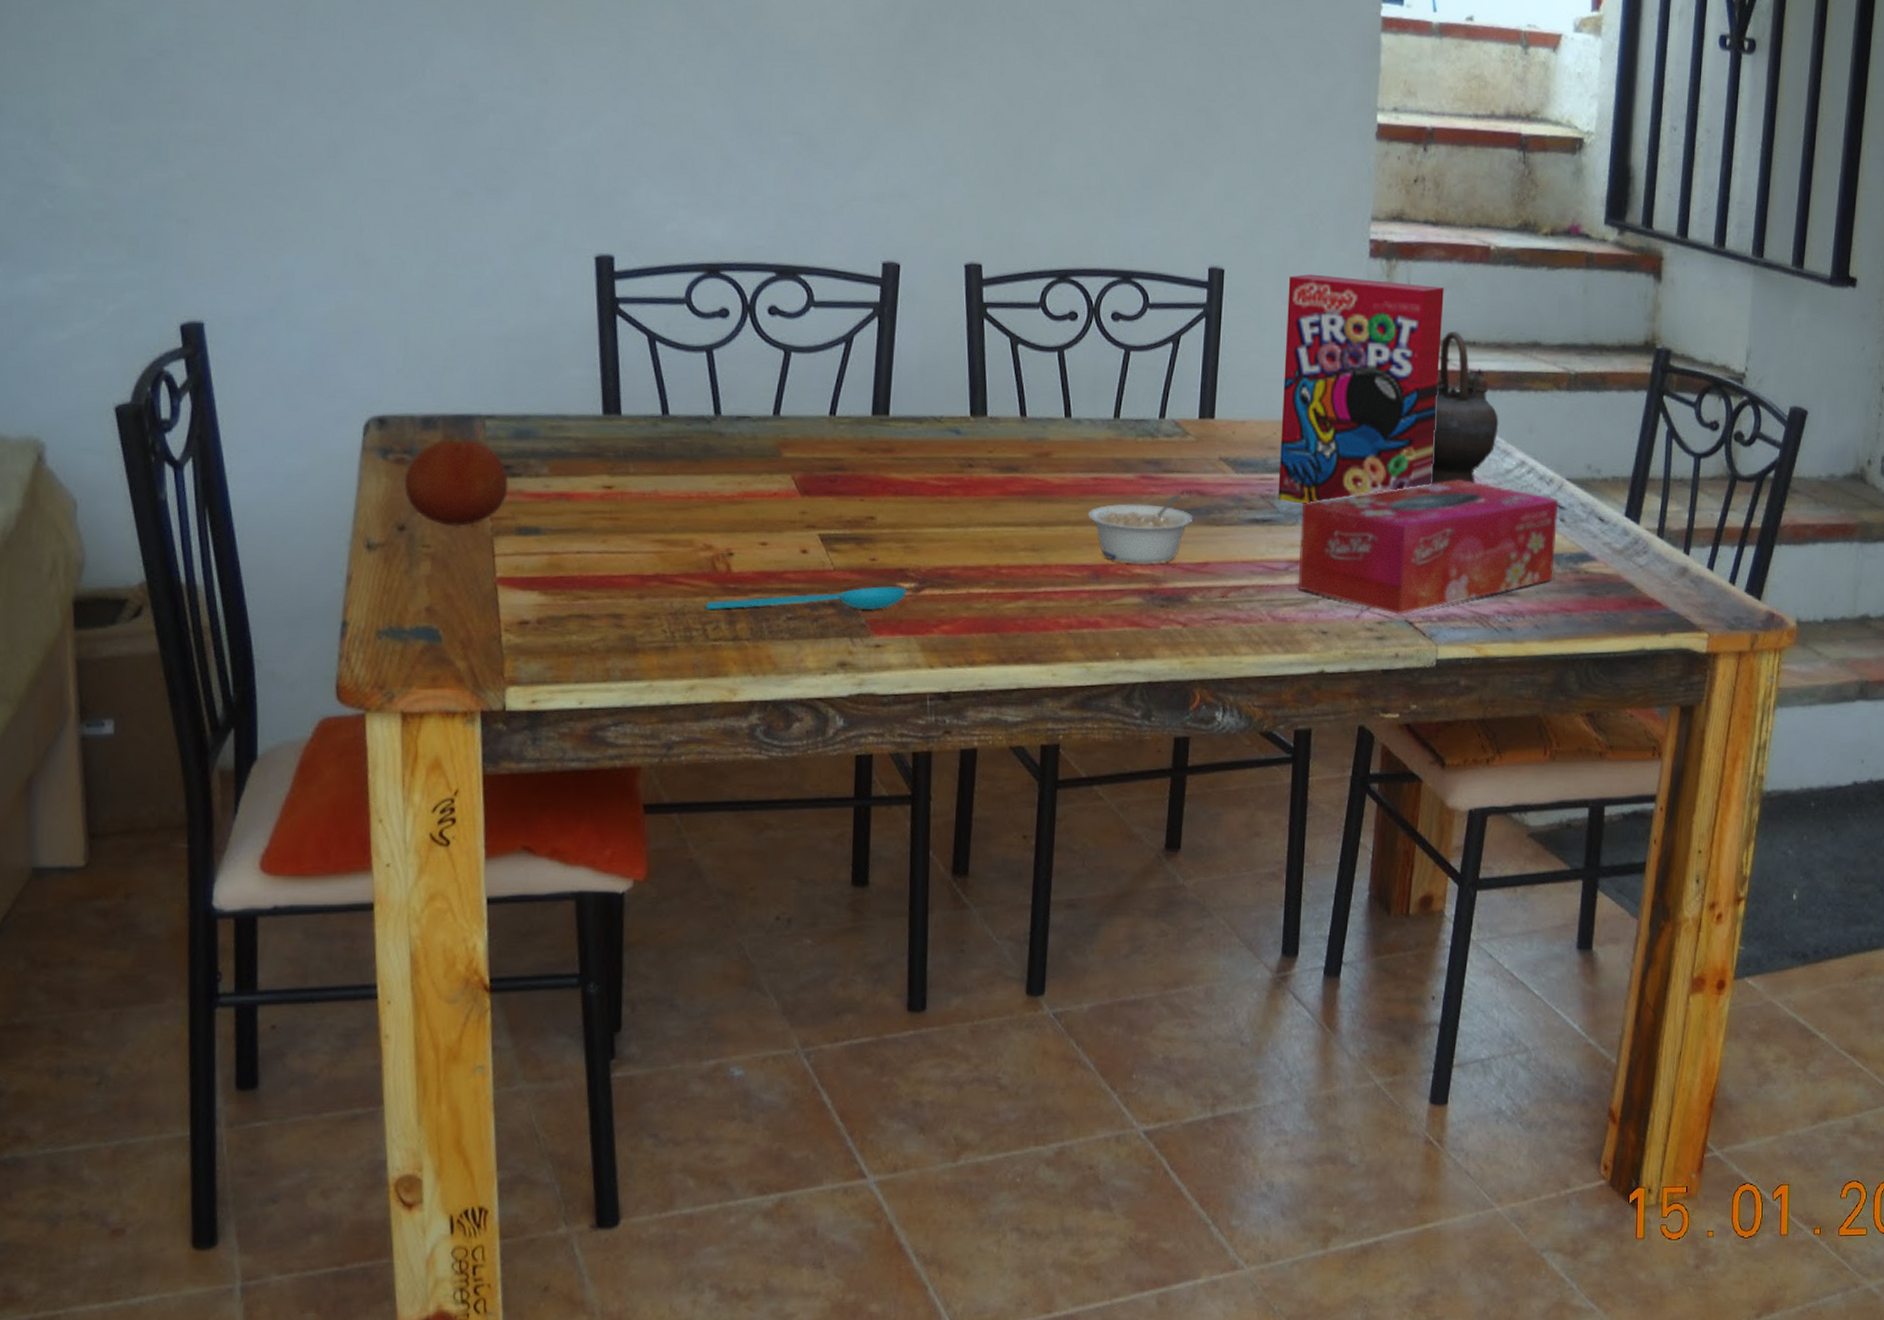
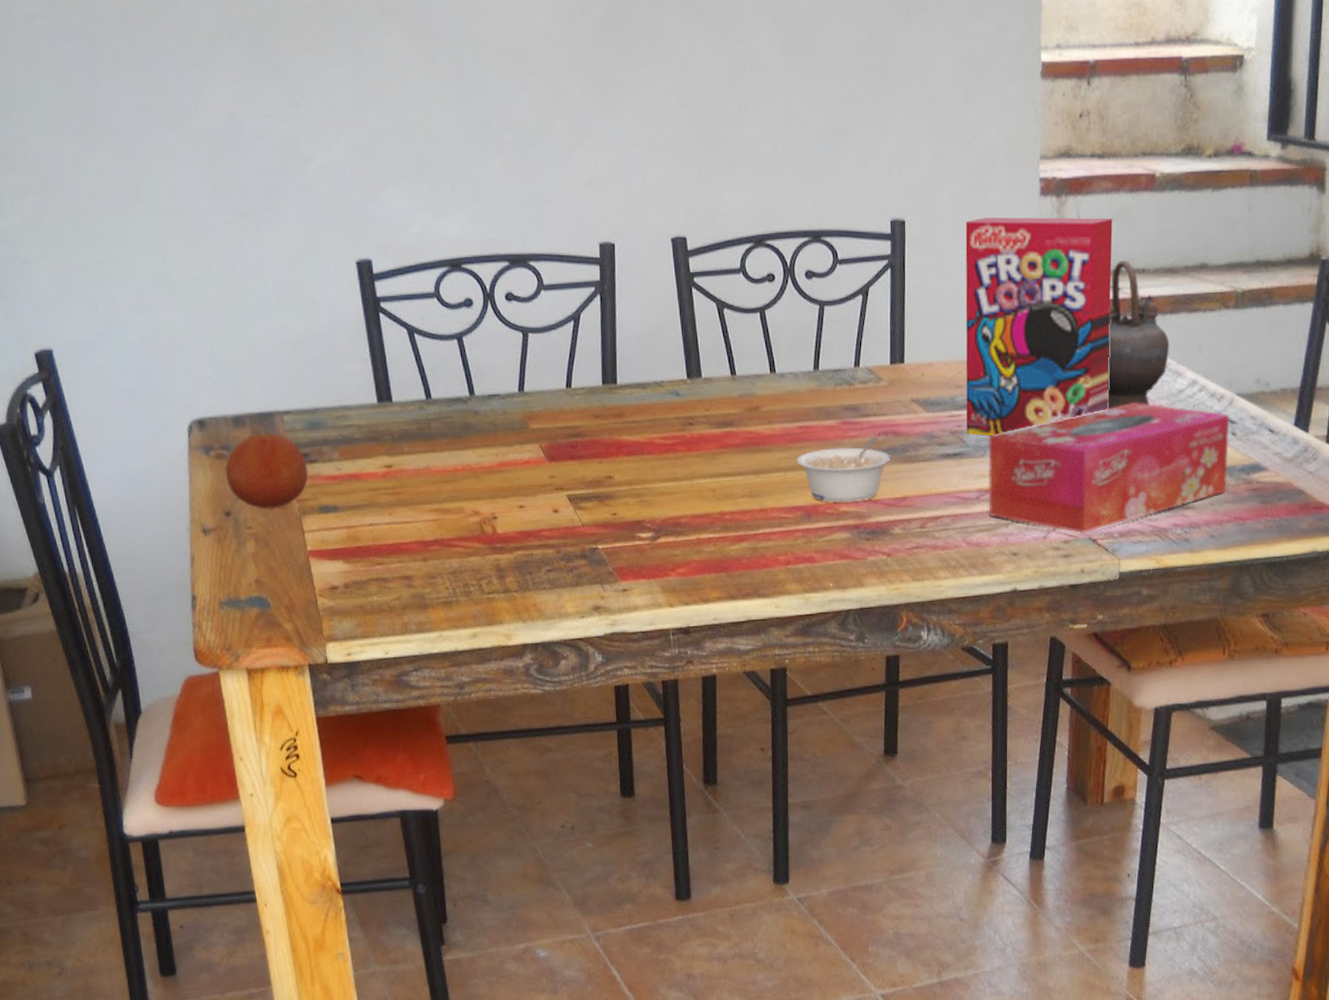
spoon: present [706,586,907,610] -> none [479,537,646,568]

